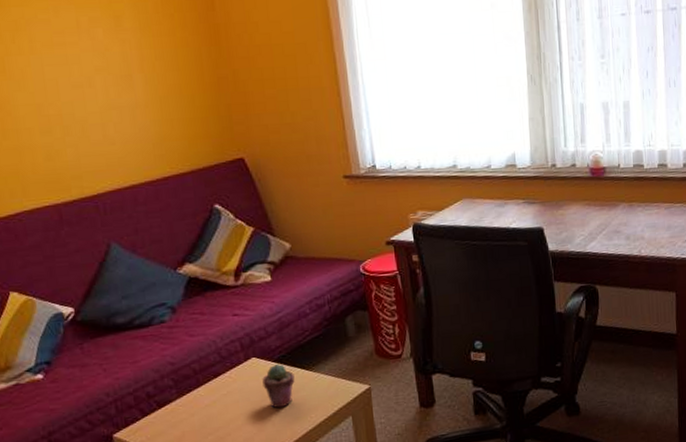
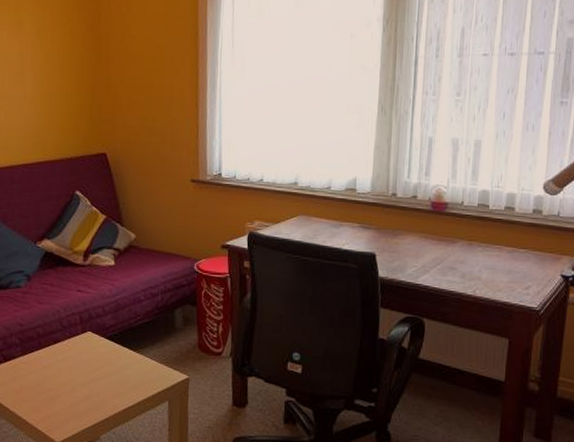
potted succulent: present [262,363,295,409] -> none [94,340,122,382]

